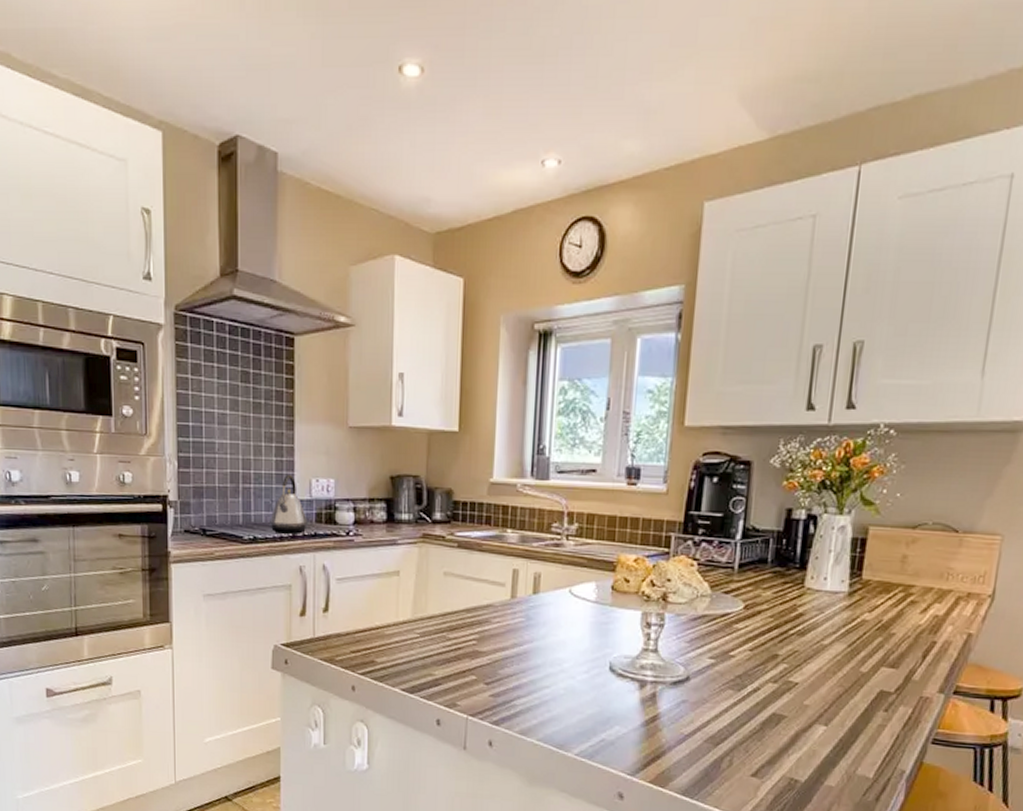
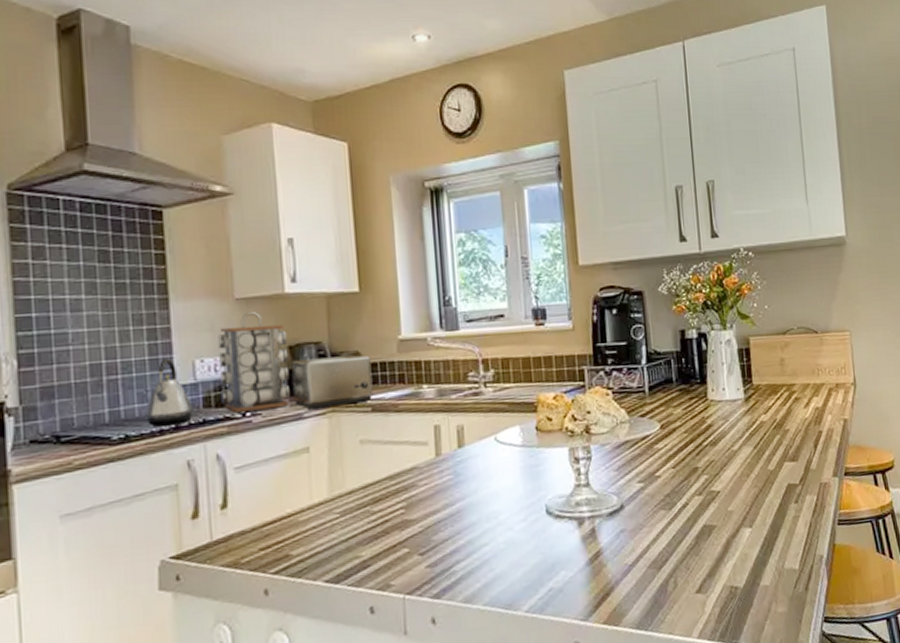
spice rack: none [330,441,390,533] -> present [216,312,291,414]
toaster: none [390,490,462,538] -> present [291,355,373,410]

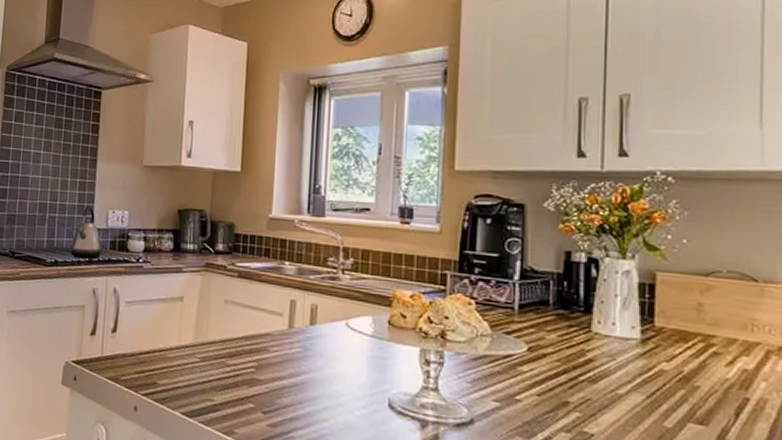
spice rack: present [216,312,291,414] -> none [122,178,179,261]
toaster: present [291,355,373,410] -> none [176,222,243,268]

